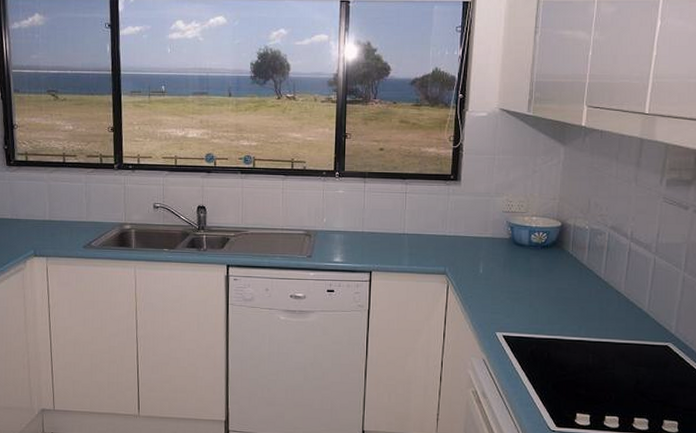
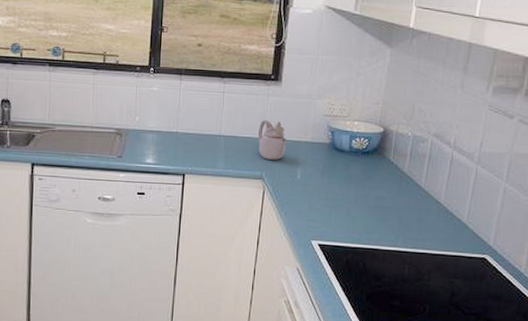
teapot: none [439,217,469,256] -> present [257,119,287,160]

